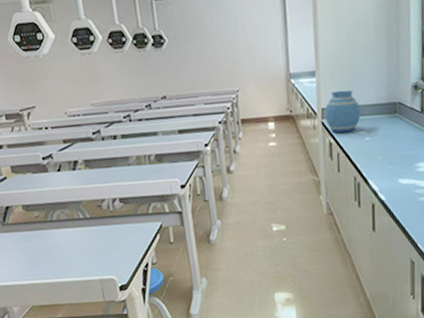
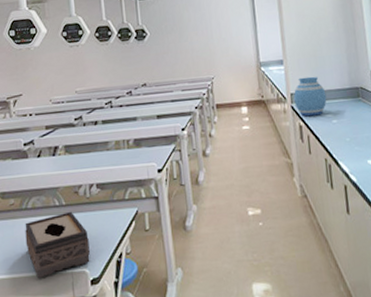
tissue box: none [51,224,118,284] -> present [25,211,90,278]

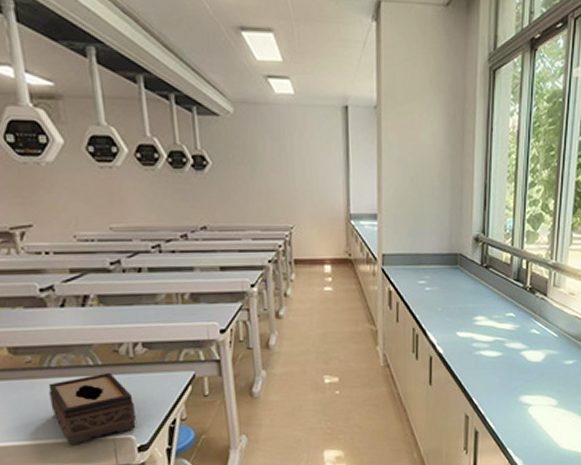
vase: present [293,76,327,117] -> none [385,236,422,282]

